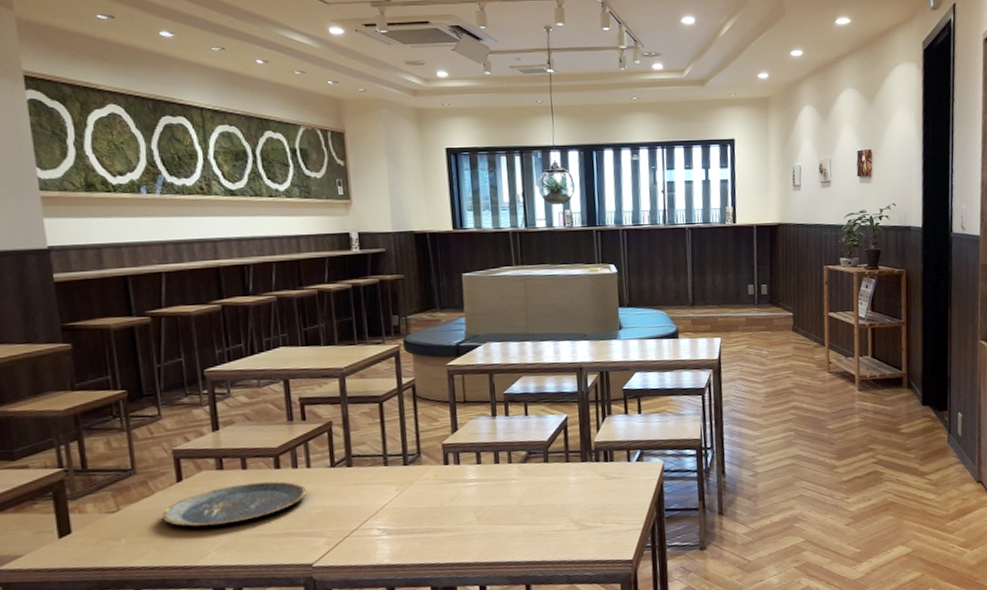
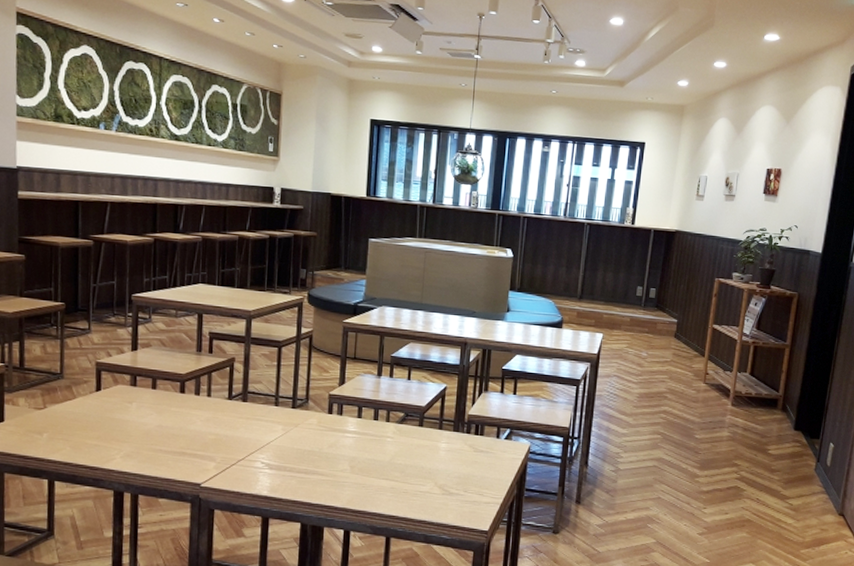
plate: present [162,481,307,527] -> none [80,402,205,436]

